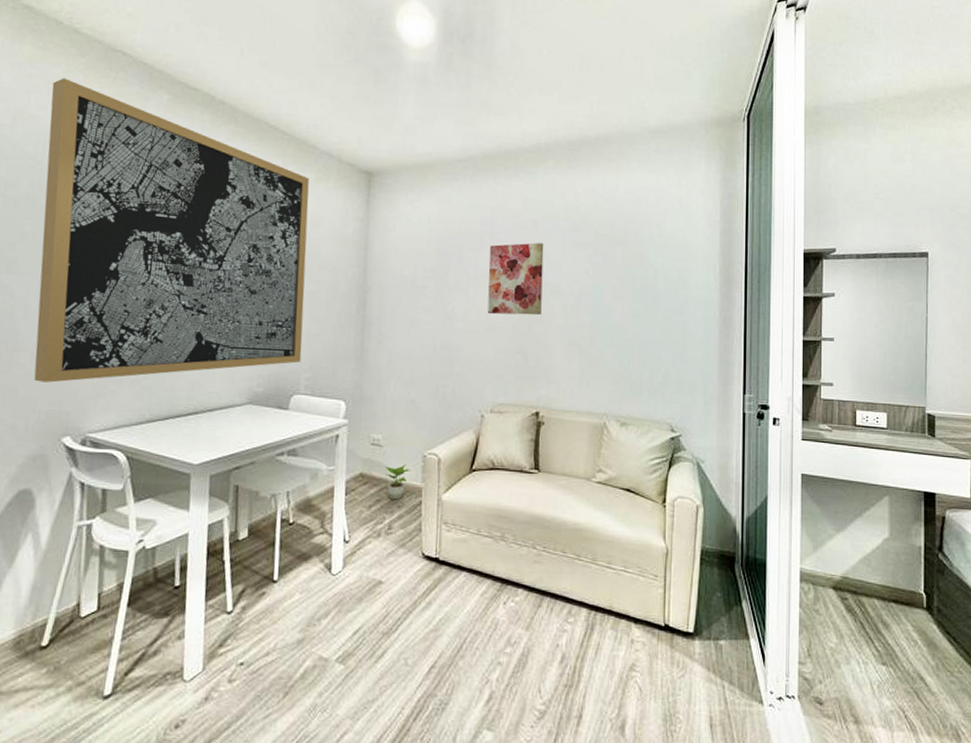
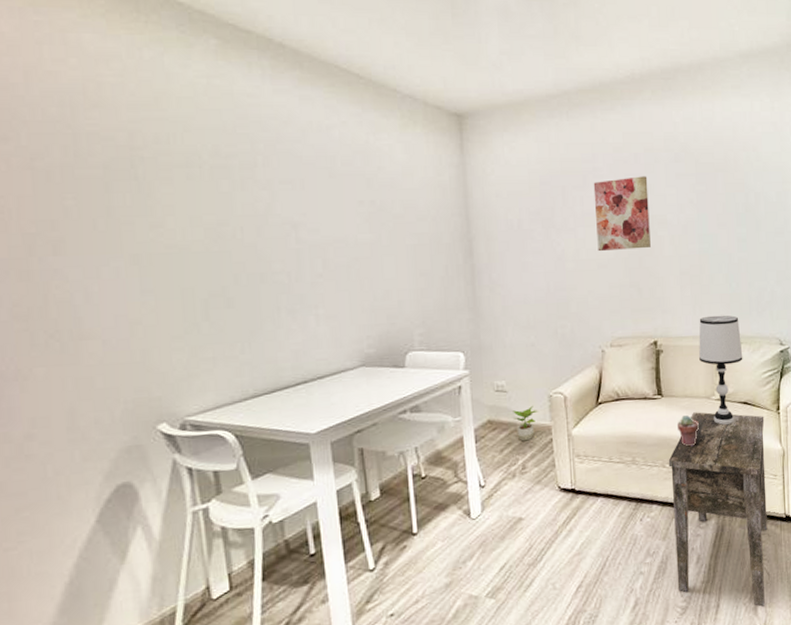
wall art: present [34,78,309,383] -> none [67,24,412,370]
side table: none [537,493,648,727] -> present [668,412,768,607]
potted succulent: none [553,495,576,530] -> present [677,415,699,447]
table lamp: none [581,391,630,512] -> present [698,315,743,426]

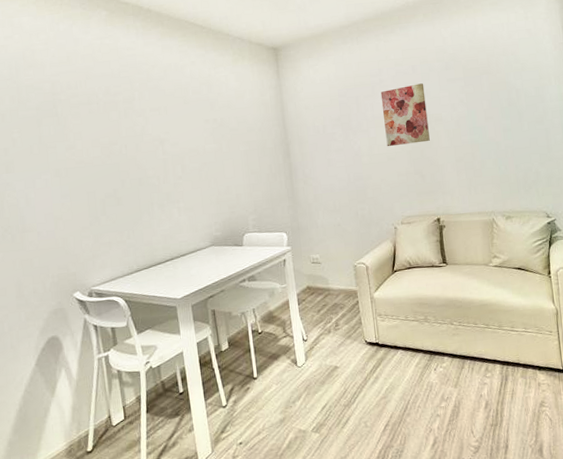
potted plant: present [513,405,539,441] -> none [326,273,347,303]
side table: present [668,412,768,607] -> none [455,277,549,449]
potted succulent: present [677,415,699,447] -> none [461,280,480,307]
table lamp: present [698,315,743,426] -> none [474,194,515,288]

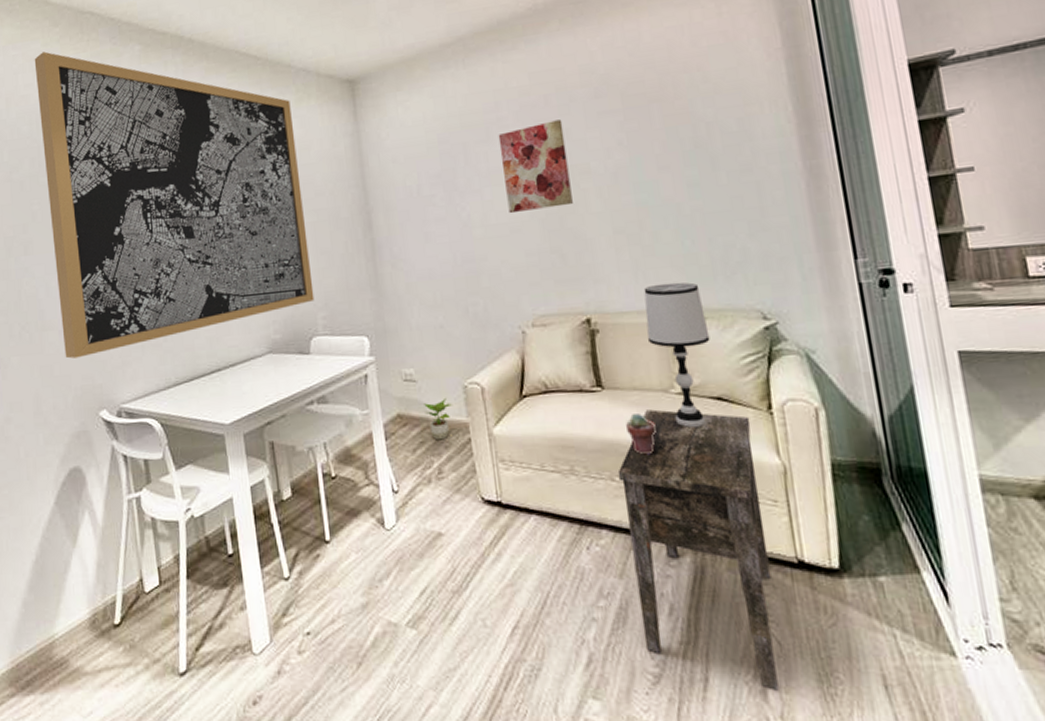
wall art: none [13,11,247,254] -> present [34,51,315,359]
potted plant: none [326,273,347,303] -> present [424,397,453,440]
side table: none [455,277,549,449] -> present [617,409,779,691]
potted succulent: none [461,280,480,307] -> present [626,414,656,455]
table lamp: none [474,194,515,288] -> present [643,282,710,429]

